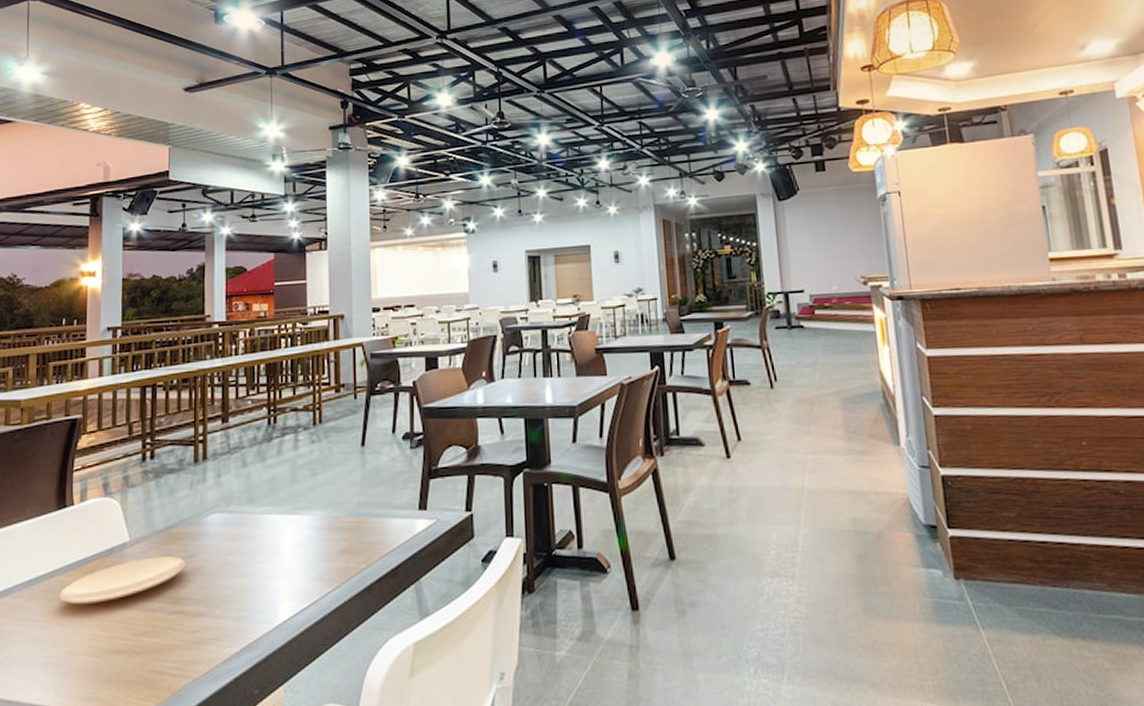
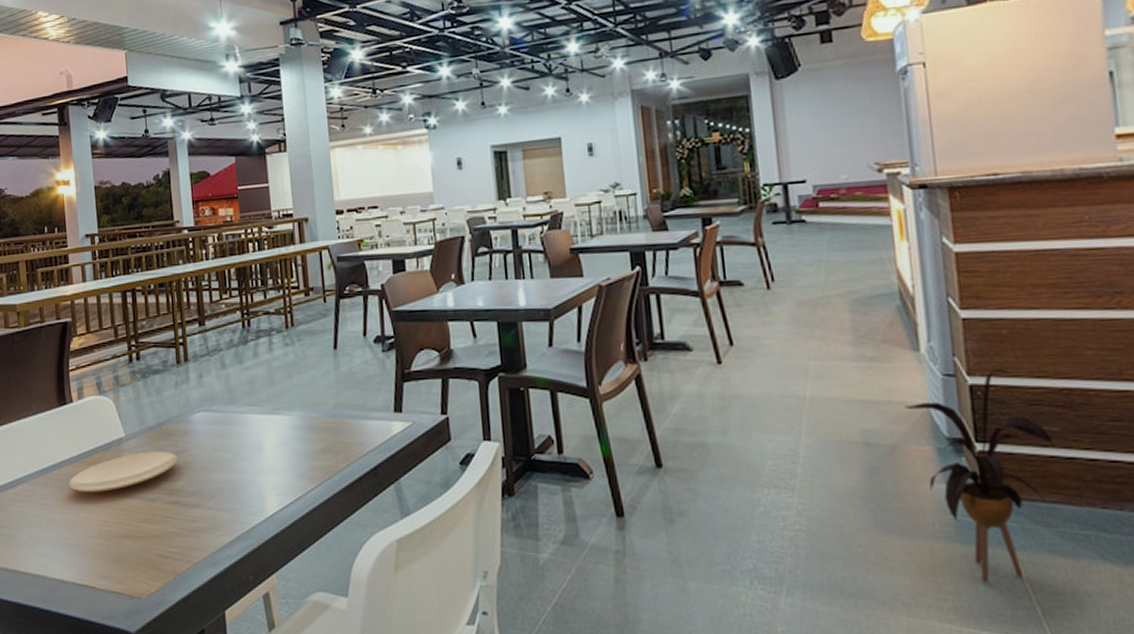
house plant: none [888,460,1012,661] -> present [904,369,1054,583]

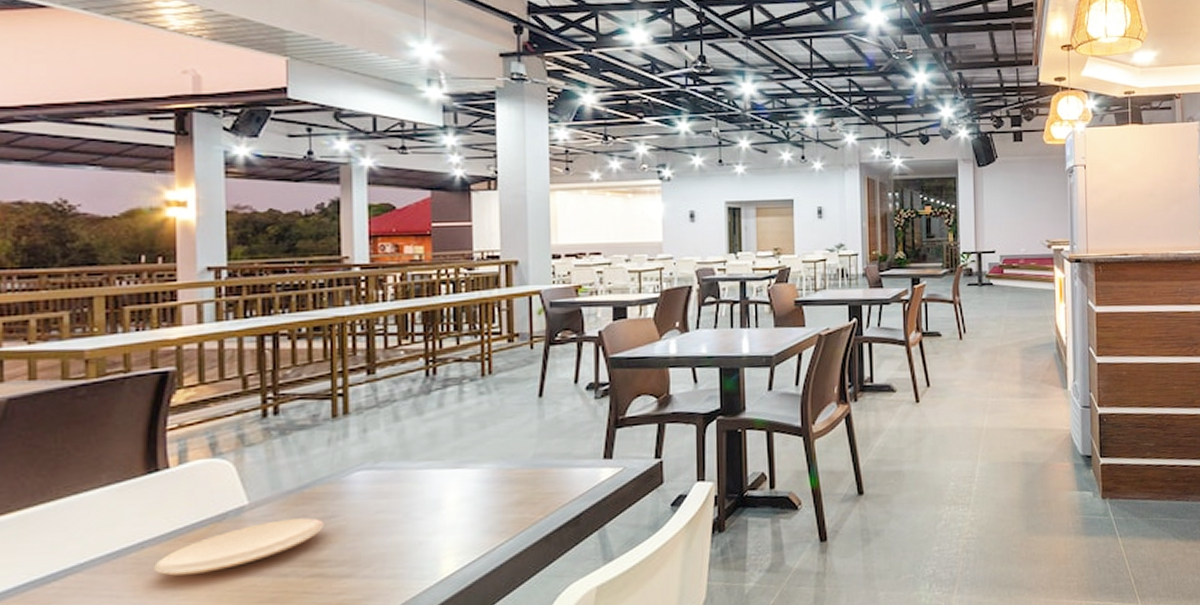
house plant: present [904,369,1054,583] -> none [1054,401,1150,565]

